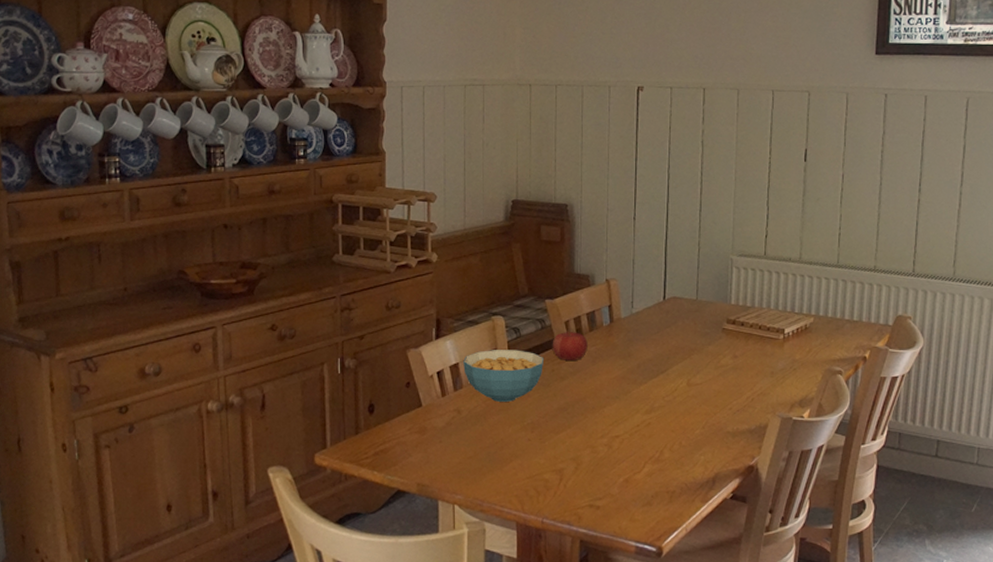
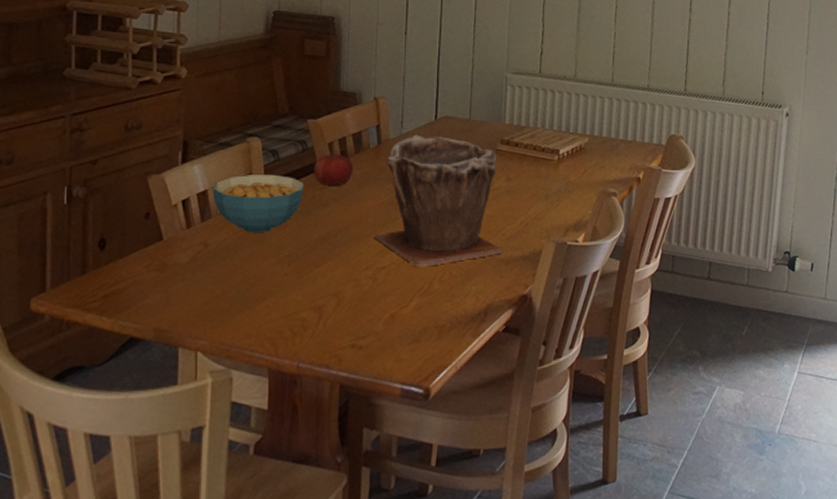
plant pot: none [608,314,731,437] -> present [374,134,504,267]

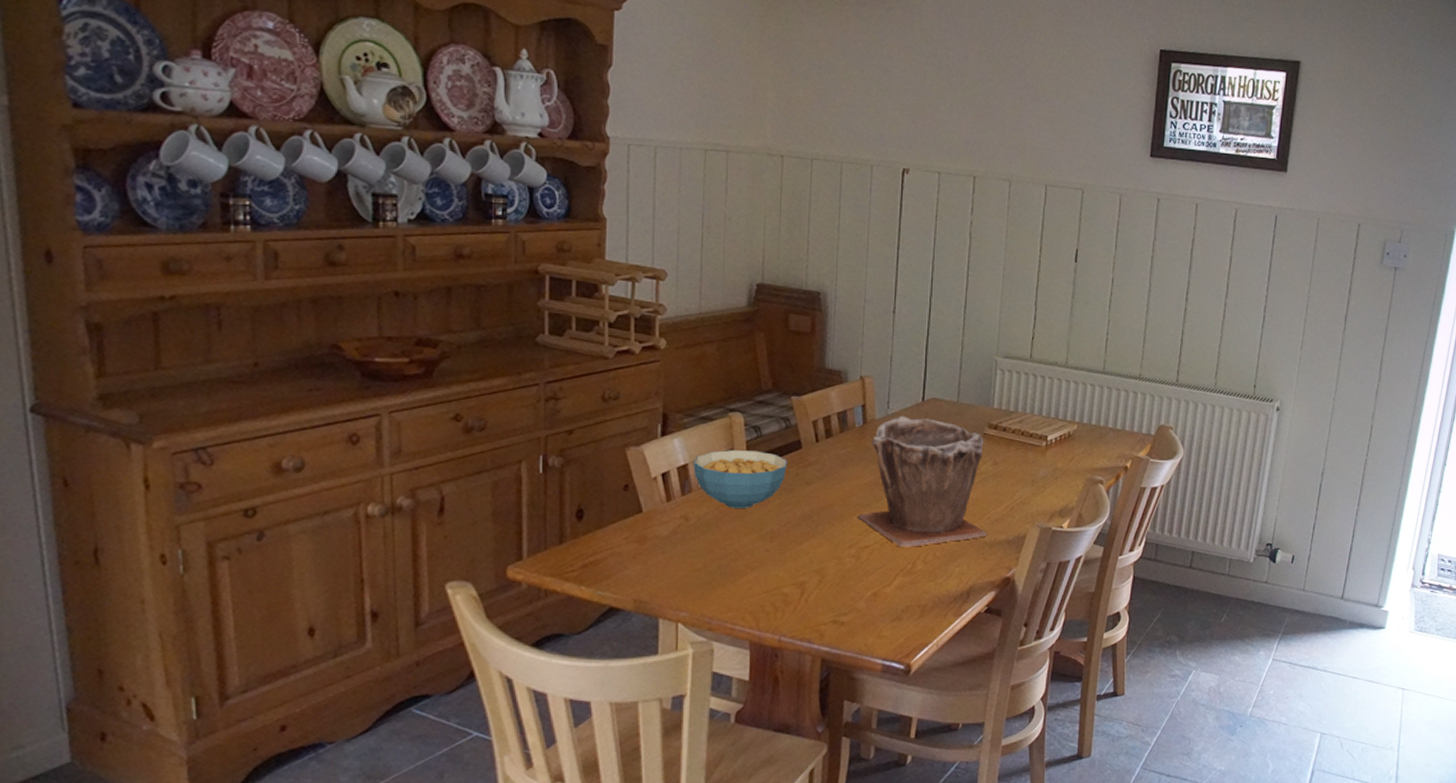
fruit: present [313,152,353,186] -> none [797,430,837,464]

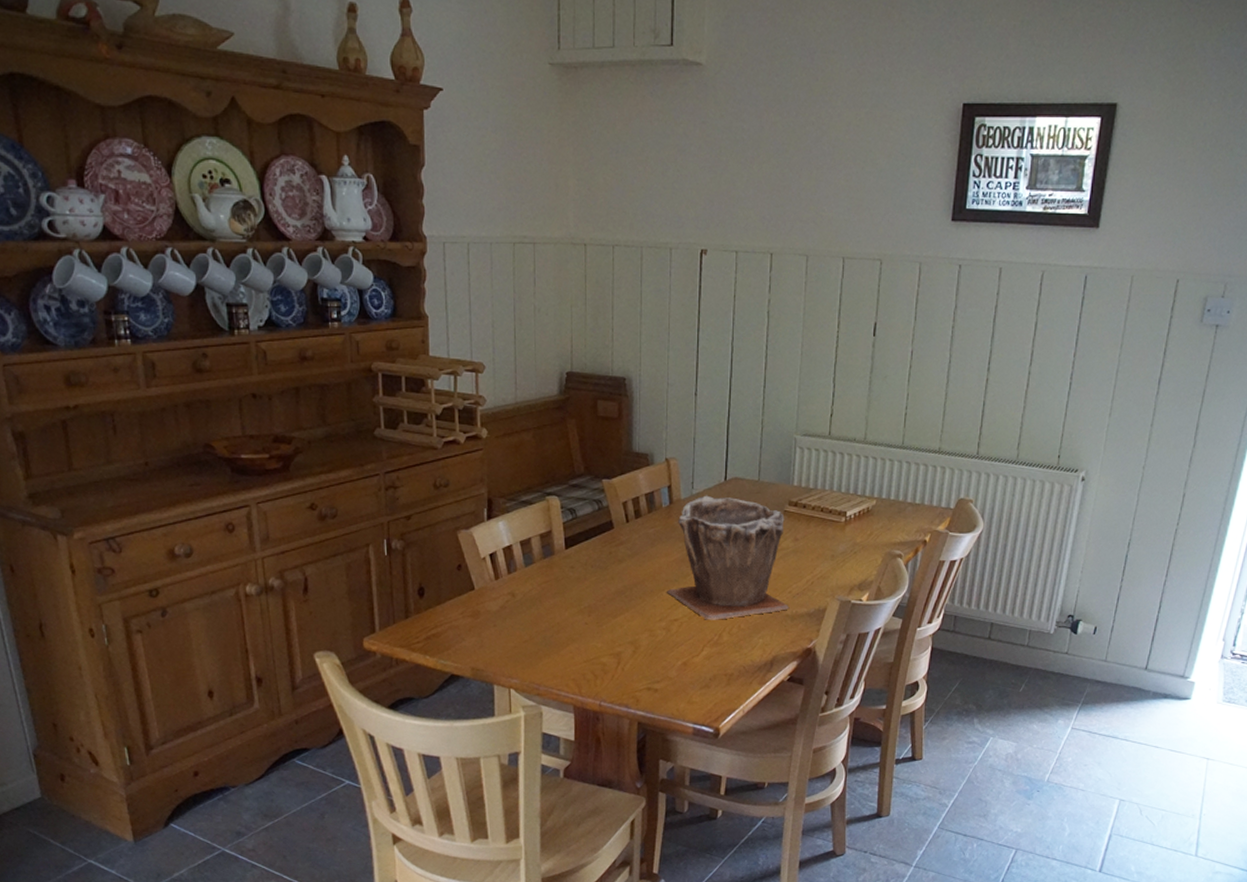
cereal bowl: present [693,450,788,508] -> none [517,531,602,585]

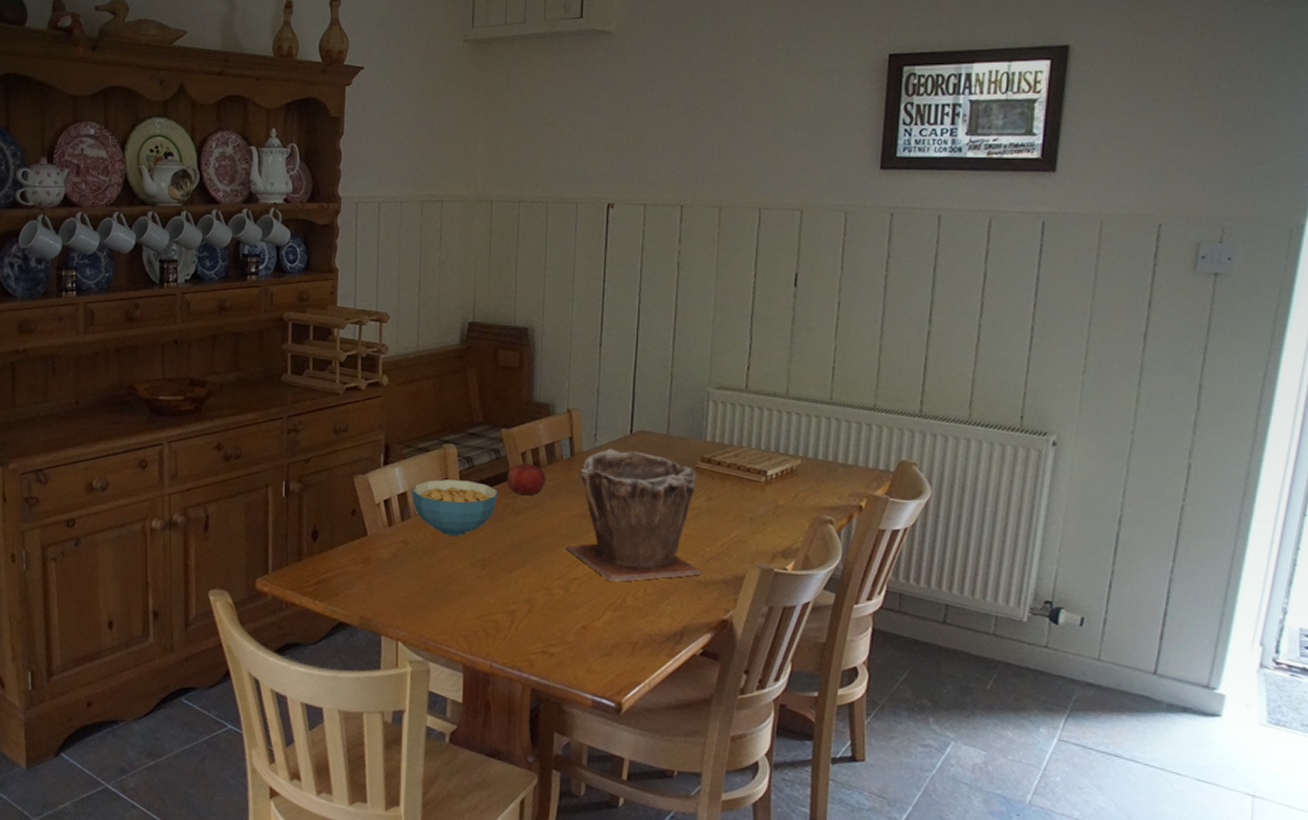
cereal bowl: none [517,531,602,585] -> present [412,479,498,535]
fruit: none [609,511,646,543] -> present [507,461,546,495]

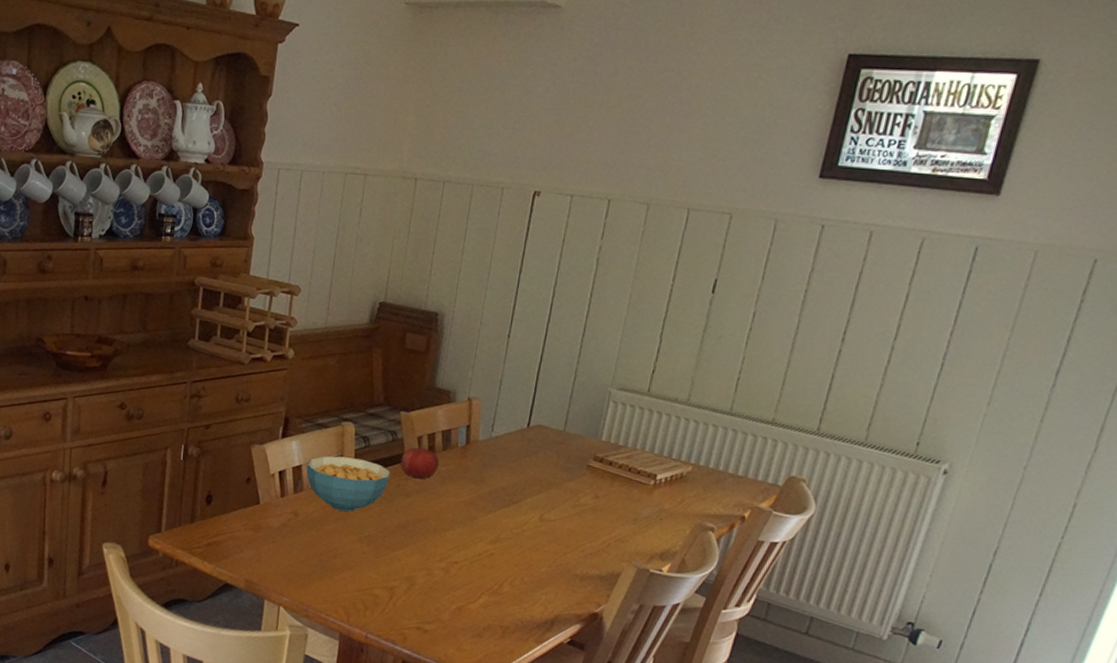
plant pot: present [566,448,702,582] -> none [451,439,587,570]

